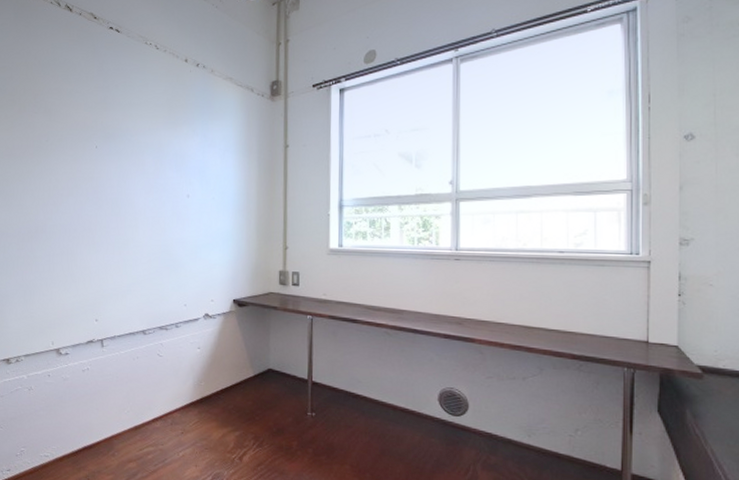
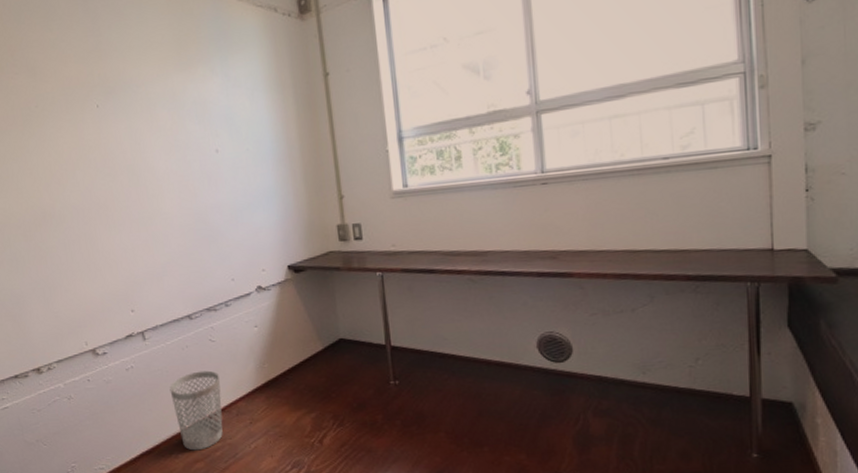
wastebasket: none [117,380,162,452] -> present [169,370,223,451]

